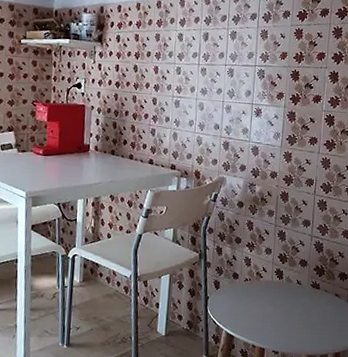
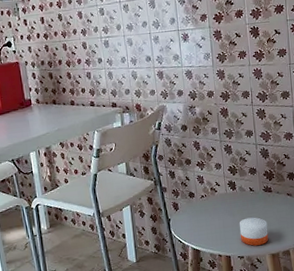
candle: none [278,311,310,343] -> present [239,217,269,246]

